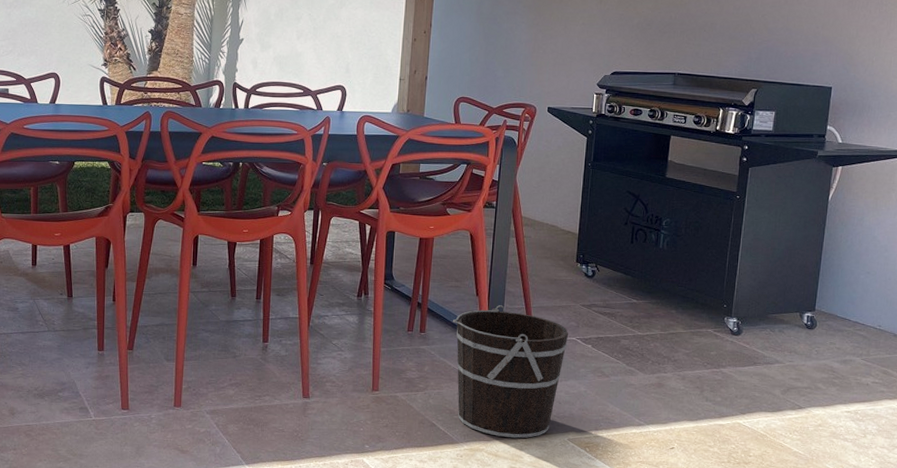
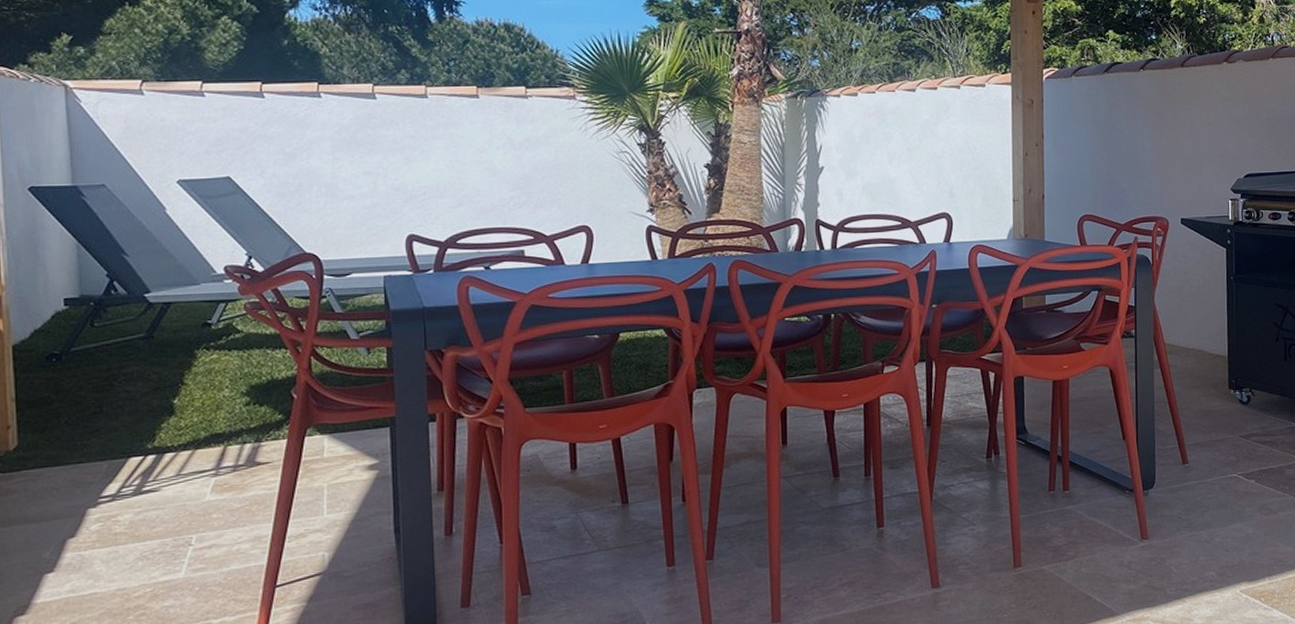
bucket: present [453,305,569,438] -> none [1100,447,1229,600]

